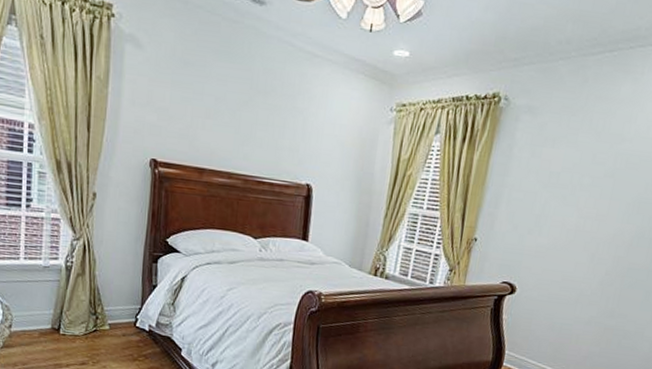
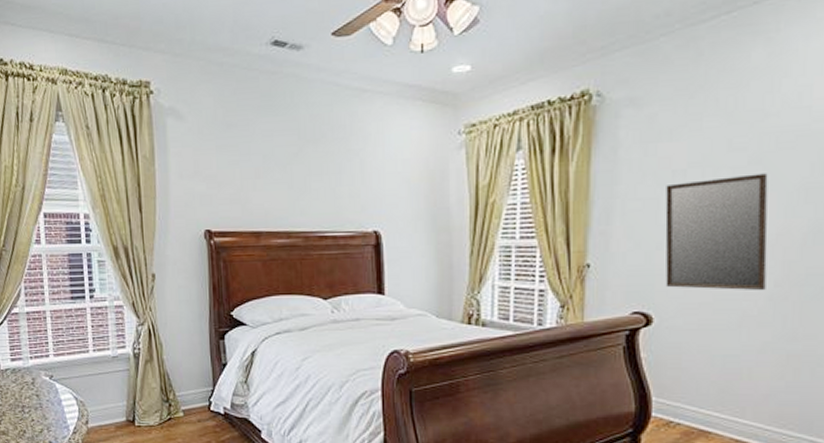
home mirror: none [530,182,617,277] -> present [665,173,768,291]

